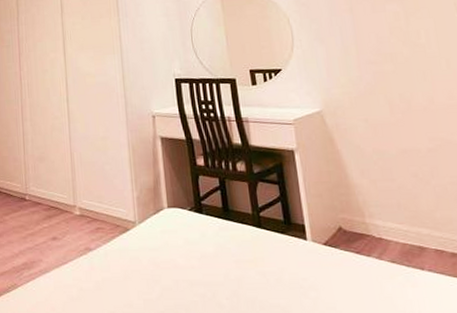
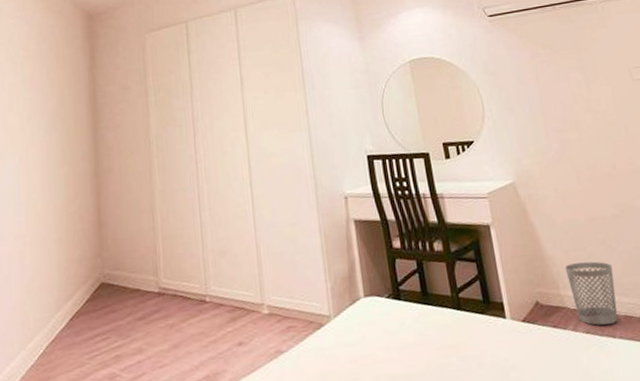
wastebasket: none [371,193,428,256] -> present [564,261,618,325]

